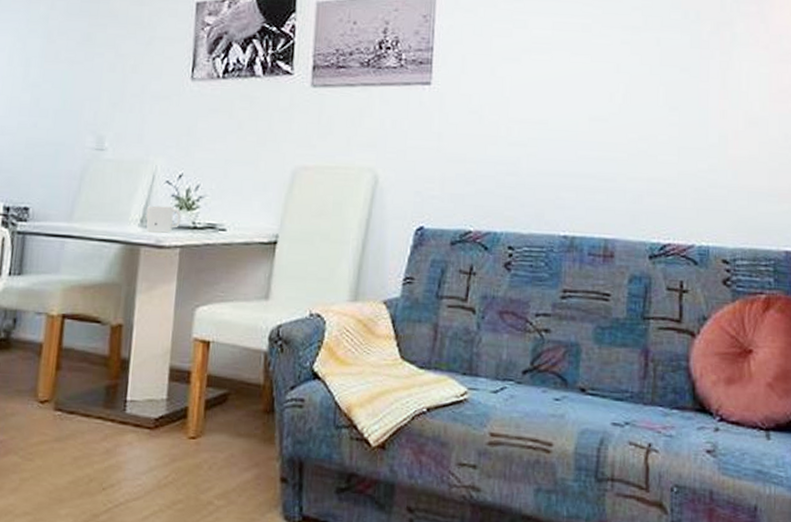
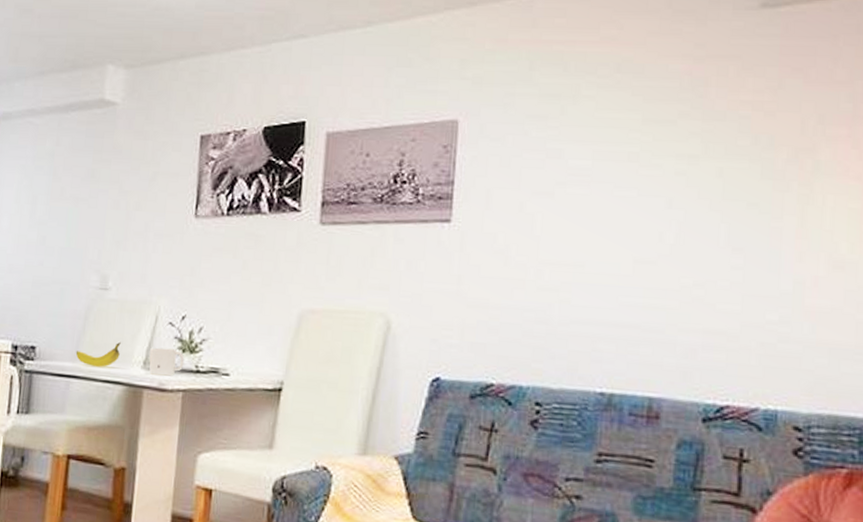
fruit: none [71,201,118,226] -> present [75,341,121,367]

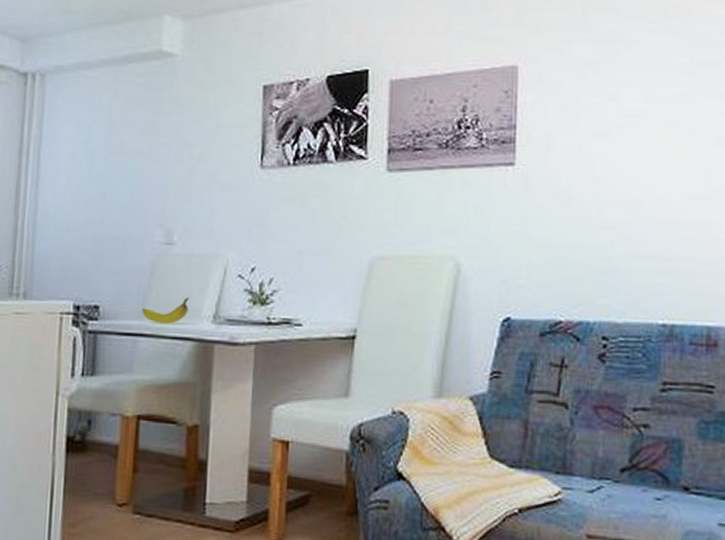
mug: present [149,347,185,377] -> none [219,301,256,331]

